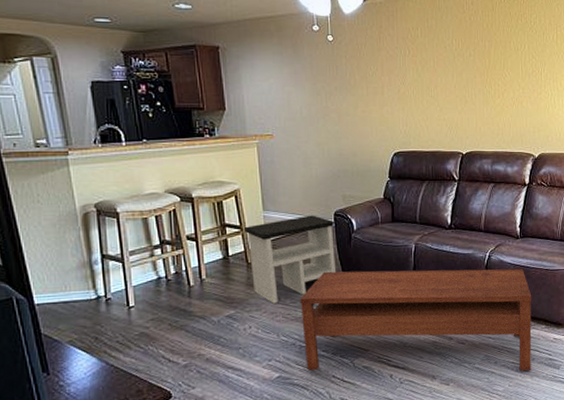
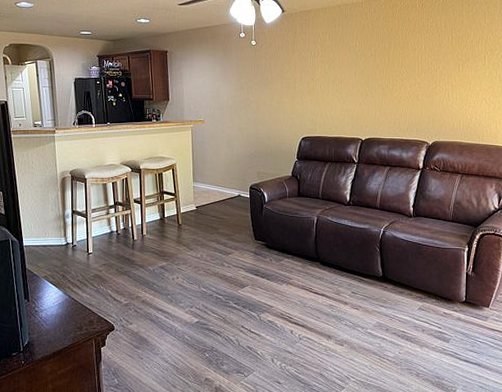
side table: present [244,215,337,304] -> none [178,187,250,259]
coffee table: present [300,268,532,371] -> none [218,235,423,341]

